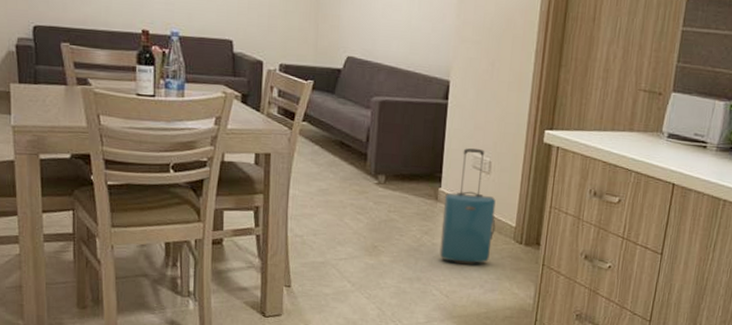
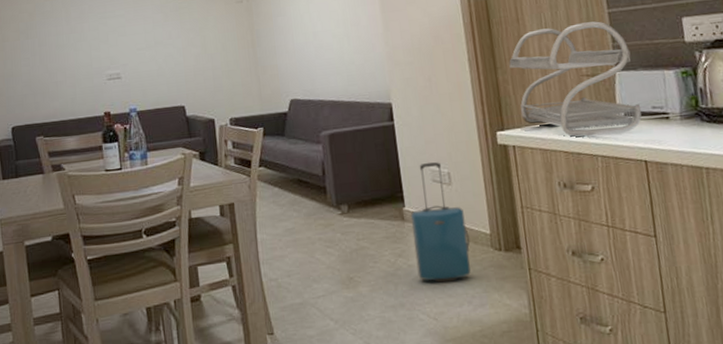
dish rack: none [572,33,691,154] -> present [509,21,642,137]

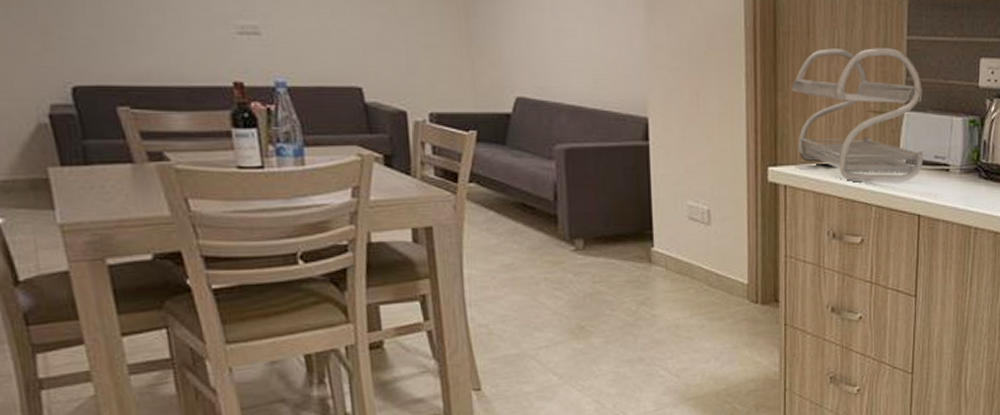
suitcase: present [410,162,471,283] -> none [659,196,725,336]

